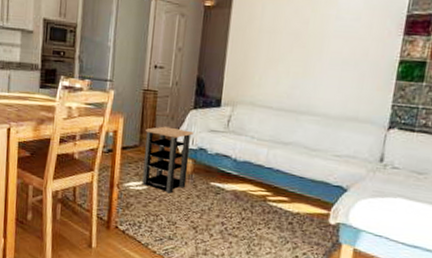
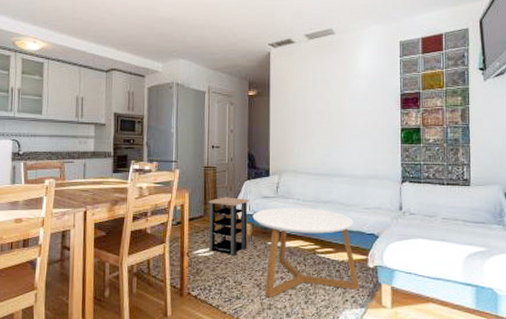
coffee table: none [195,144,319,247] -> present [252,207,359,298]

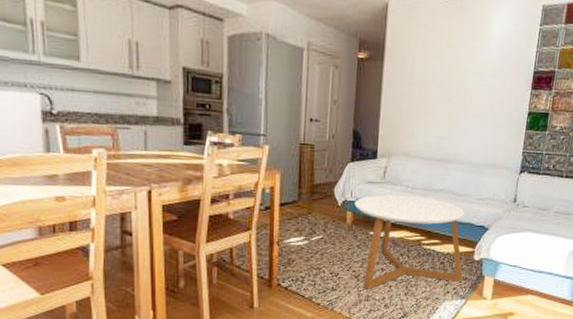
side table: present [209,197,249,256] -> none [303,180,352,246]

